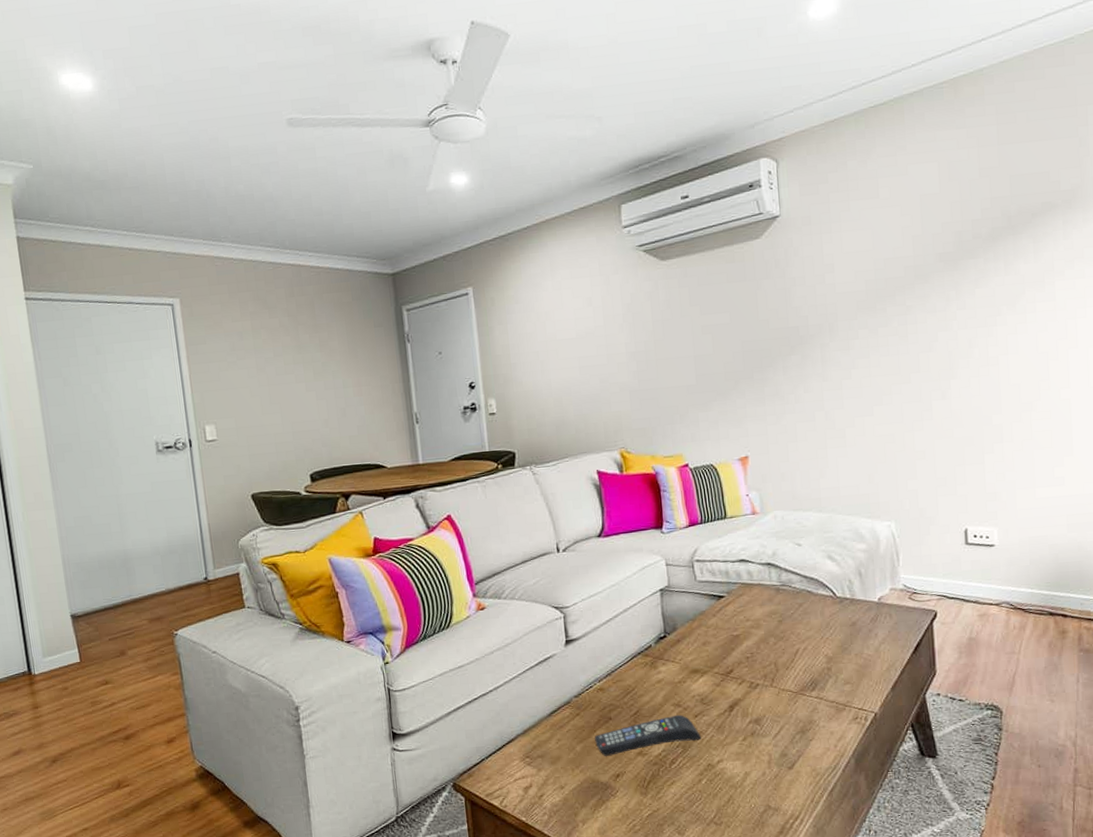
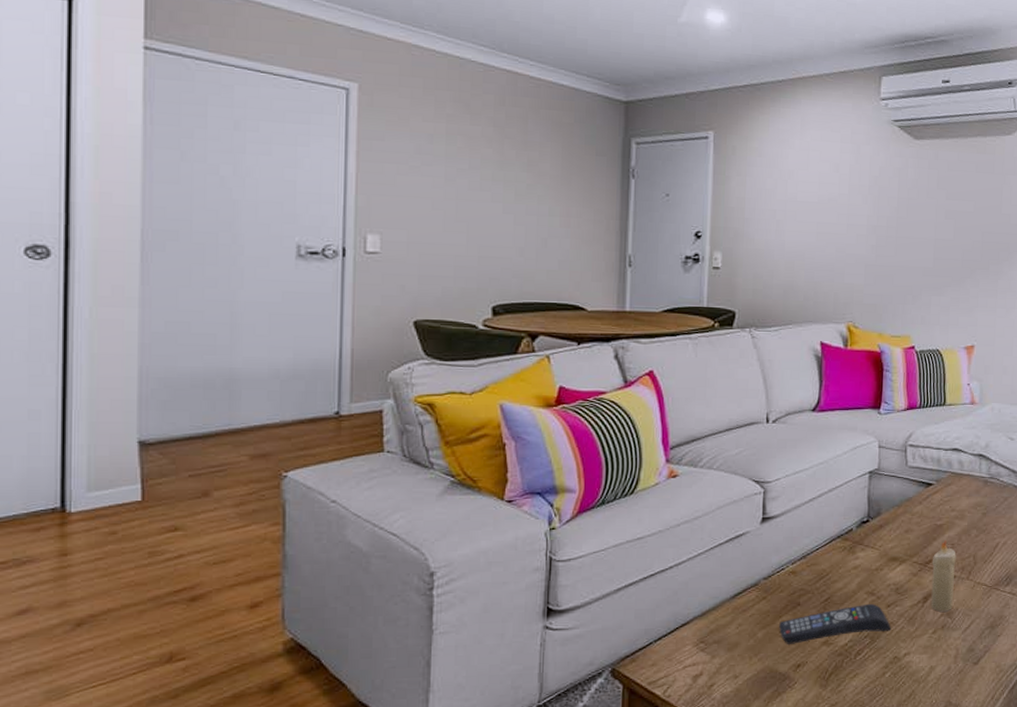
candle: none [733,650,760,719] -> present [931,540,956,612]

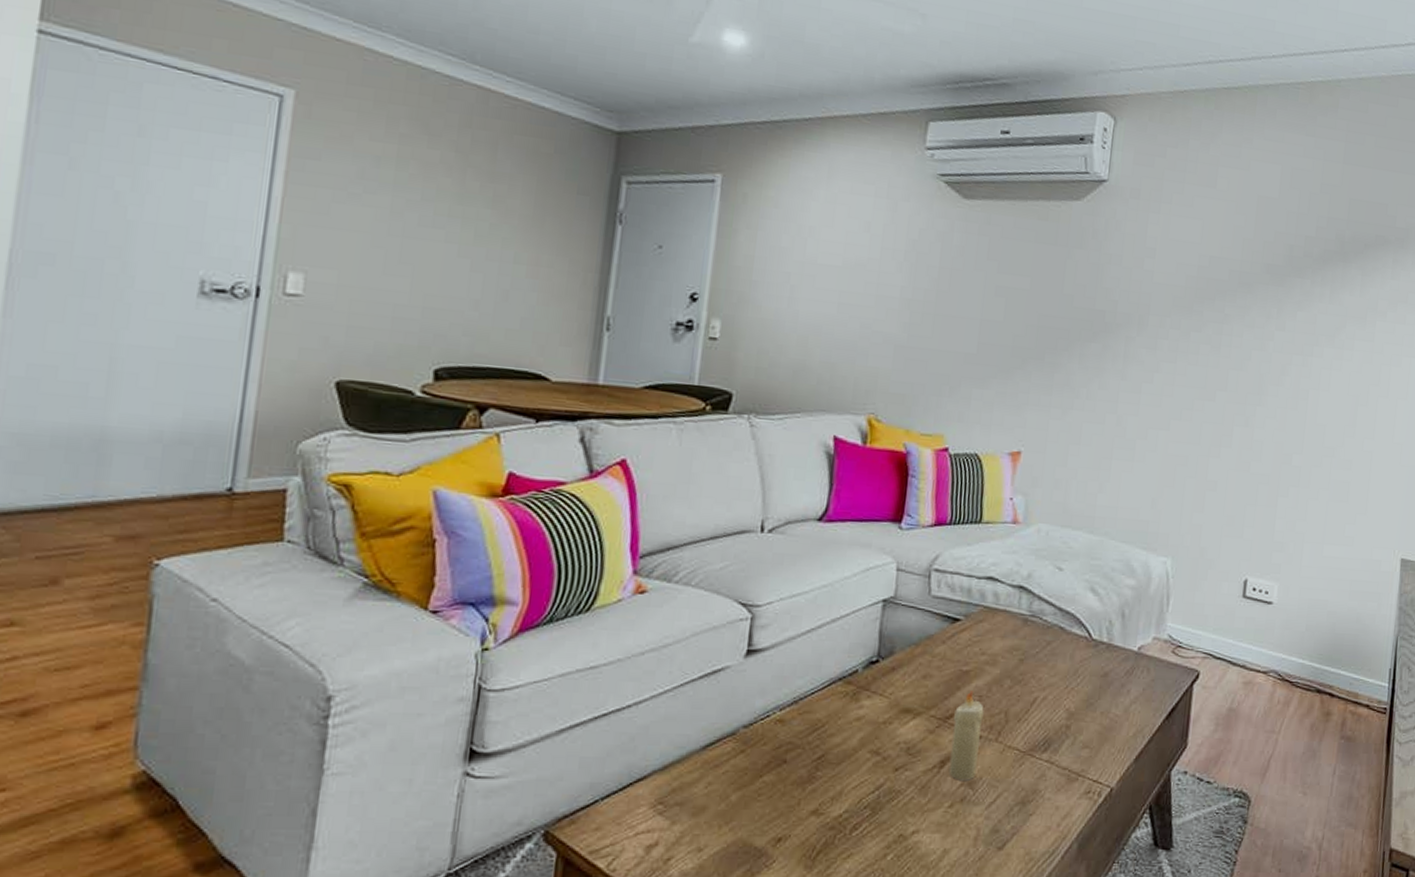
remote control: present [779,603,892,644] -> none [758,765,898,812]

